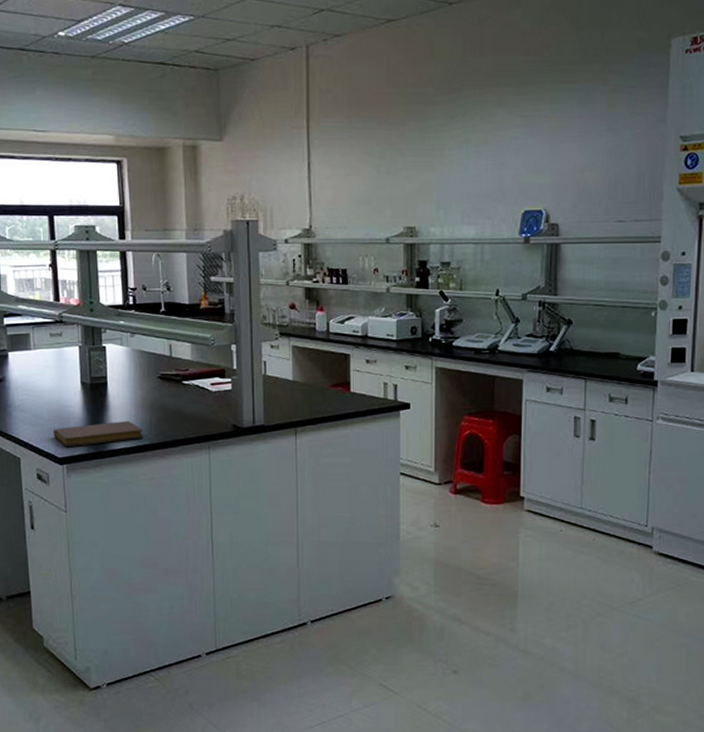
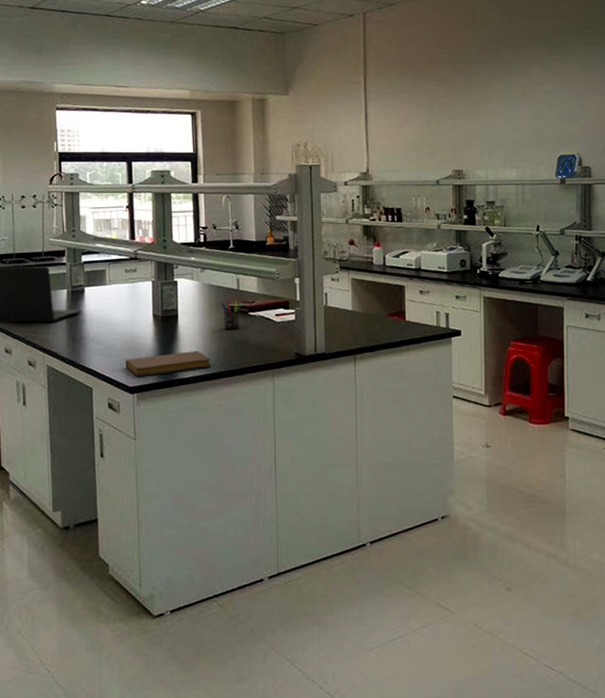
pen holder: none [152,366,175,399] -> present [220,299,242,329]

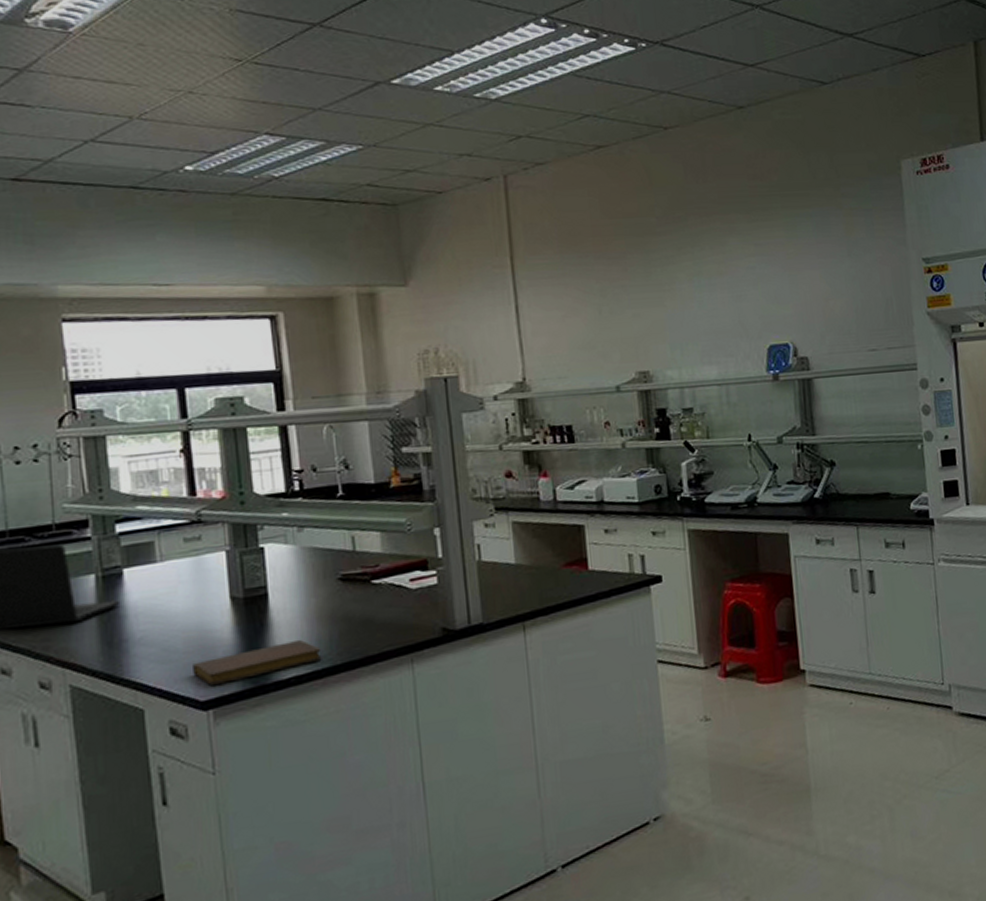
pen holder: present [220,299,242,329] -> none [330,565,360,607]

